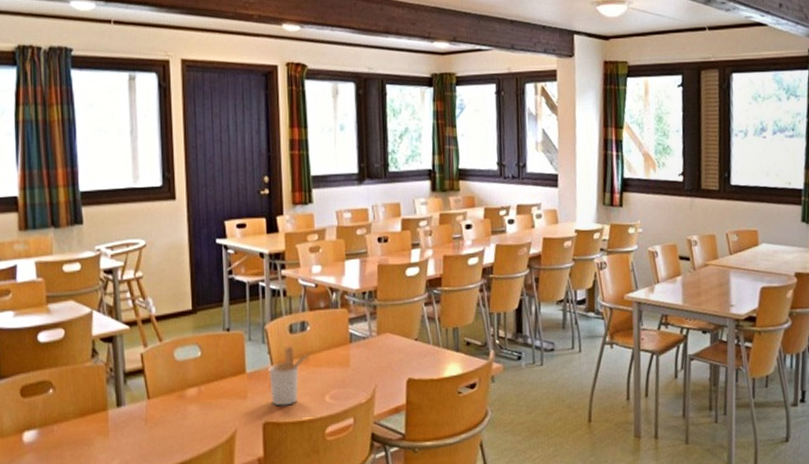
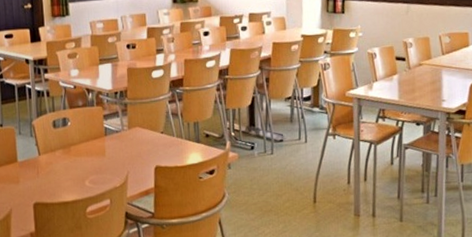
utensil holder: present [269,345,311,406] -> none [37,138,72,190]

